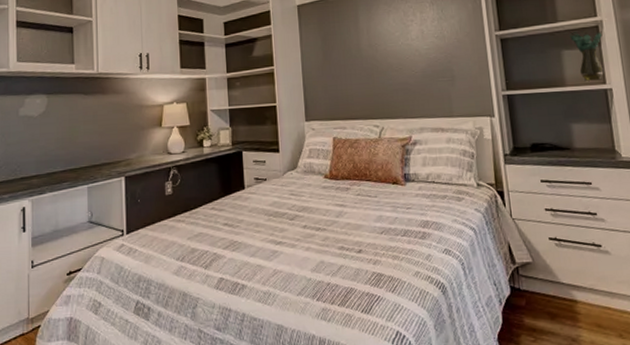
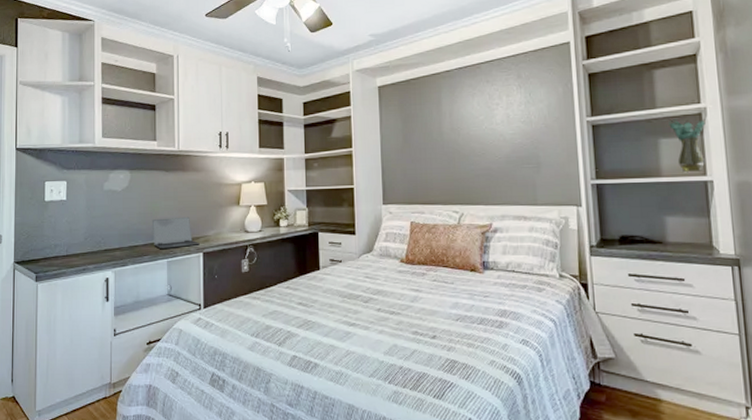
laptop: none [71,140,121,176] -> present [153,216,200,250]

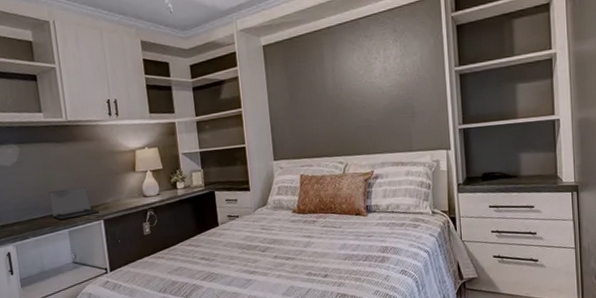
vase: present [668,118,706,172] -> none [524,64,555,113]

